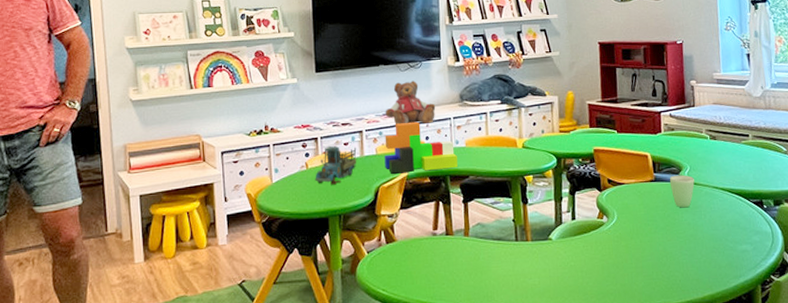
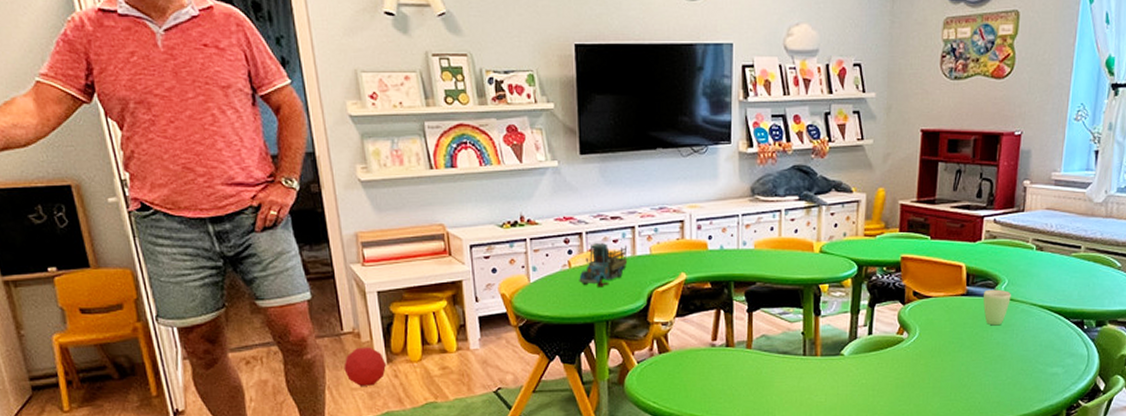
ball: none [105,245,144,283] -> present [344,347,387,386]
toy blocks: present [384,121,458,174] -> none [659,218,744,277]
teddy bear: present [385,80,436,125] -> none [662,168,722,220]

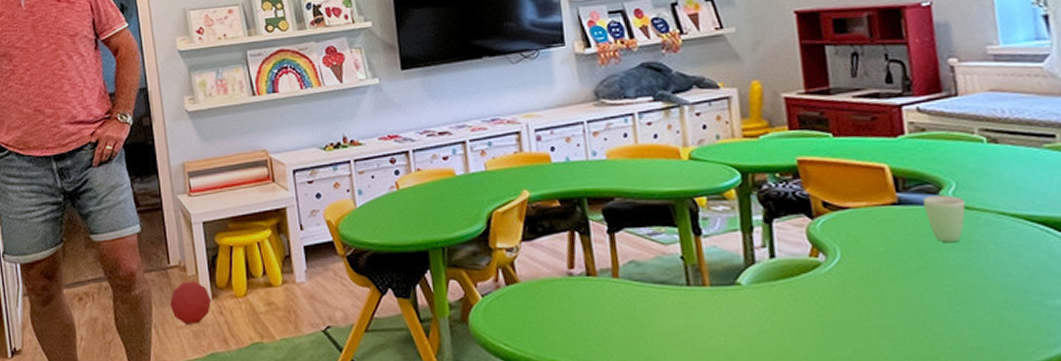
toy truck: present [579,243,628,287] -> none [408,161,461,210]

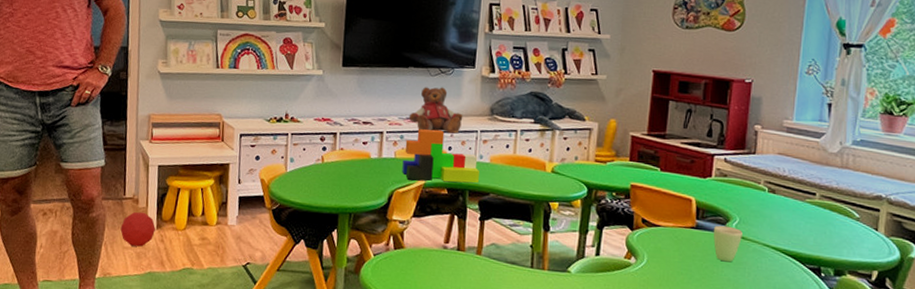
teddy bear: none [493,75,562,132] -> present [408,87,463,134]
toy blocks: none [495,127,597,196] -> present [402,129,479,184]

